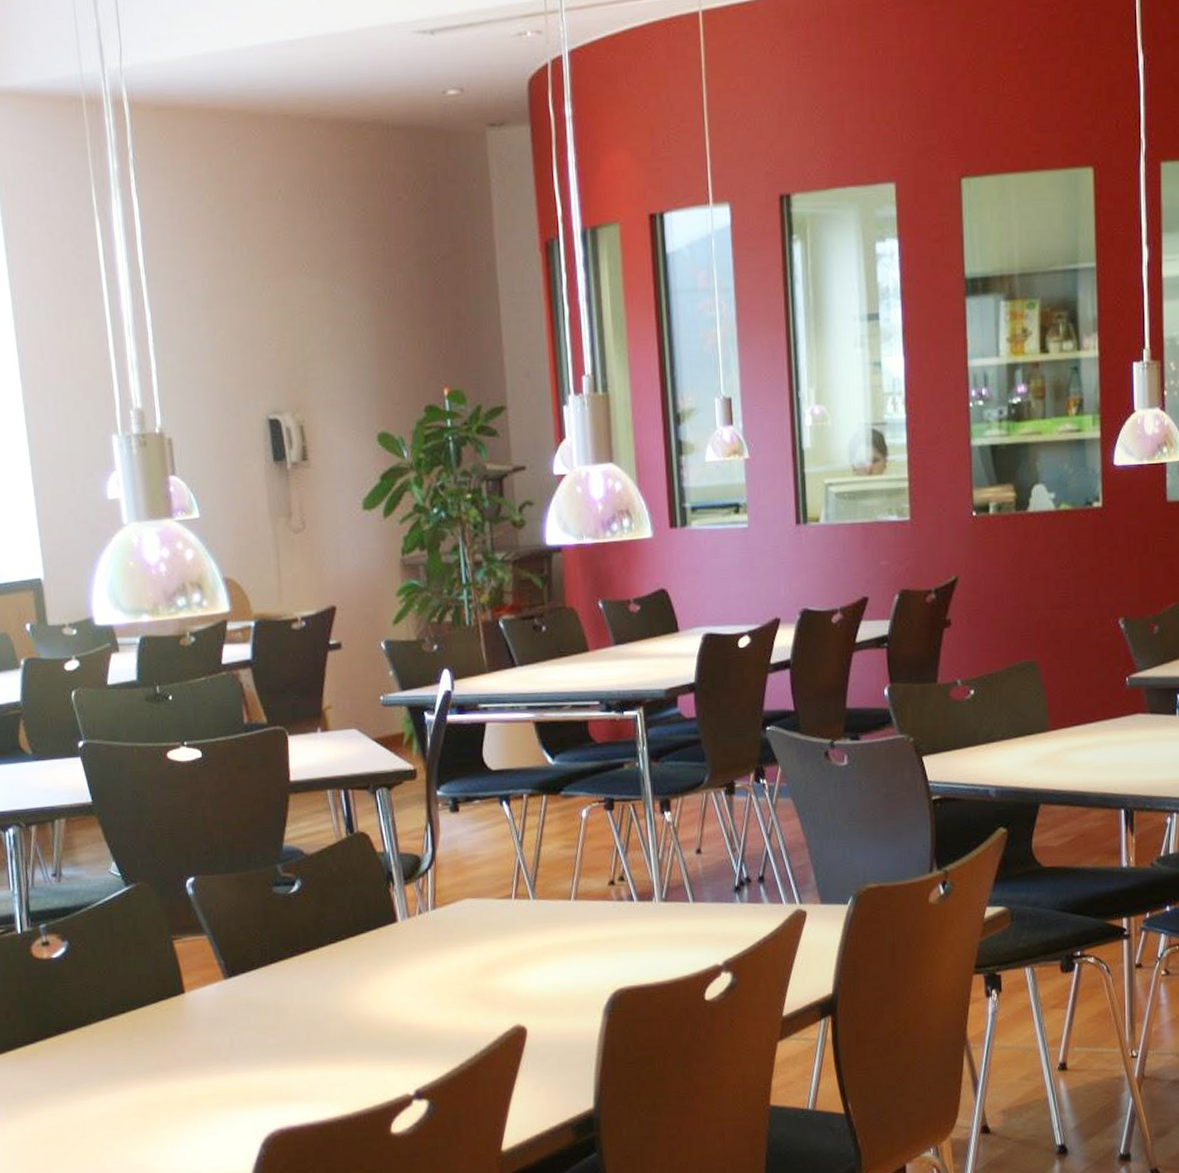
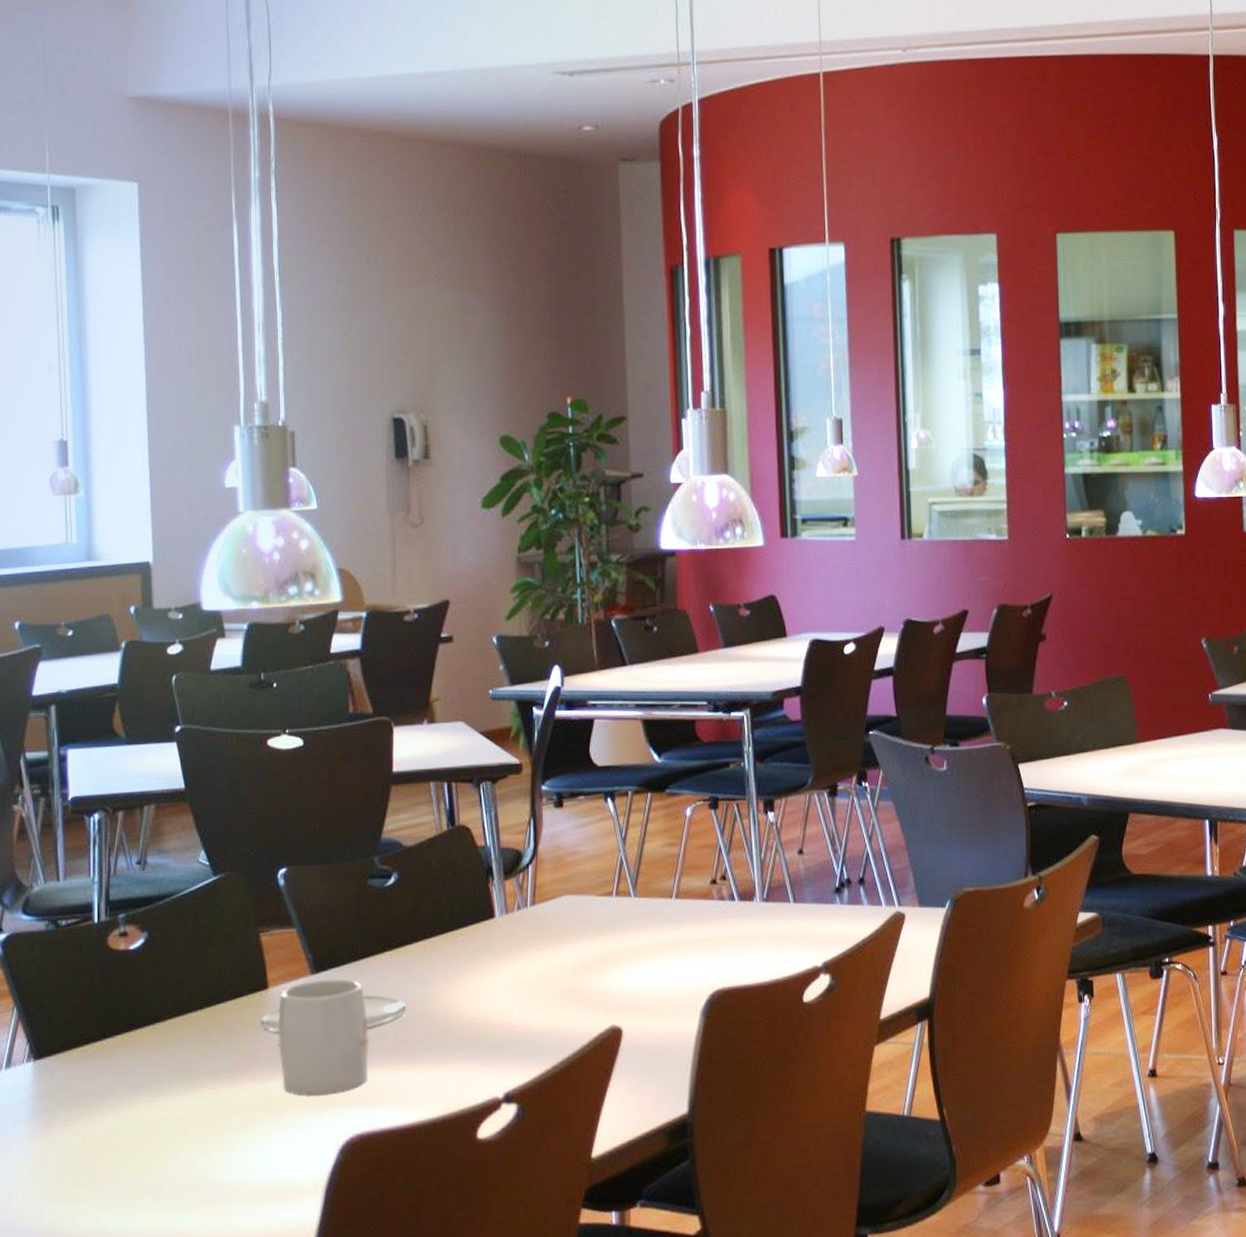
plate: none [179,998,317,1037] -> present [259,995,407,1035]
mug: none [196,983,284,1093] -> present [278,978,368,1095]

